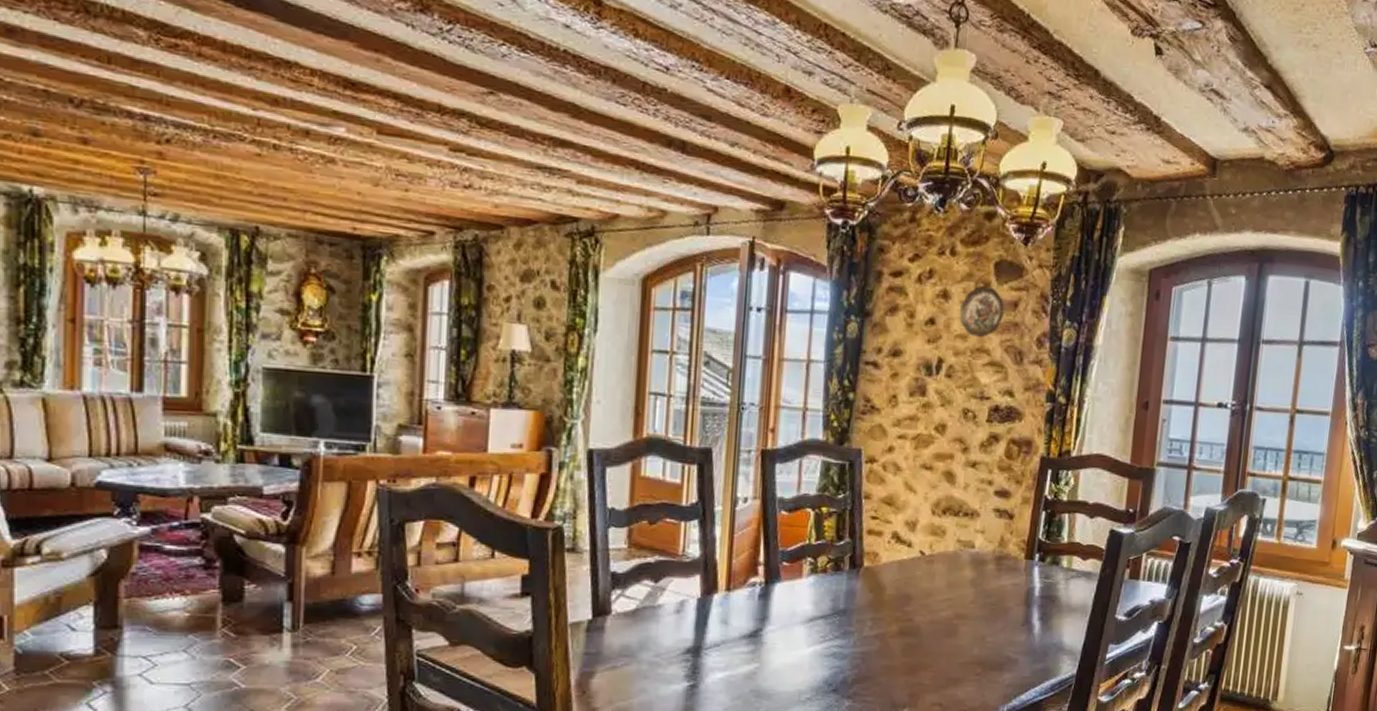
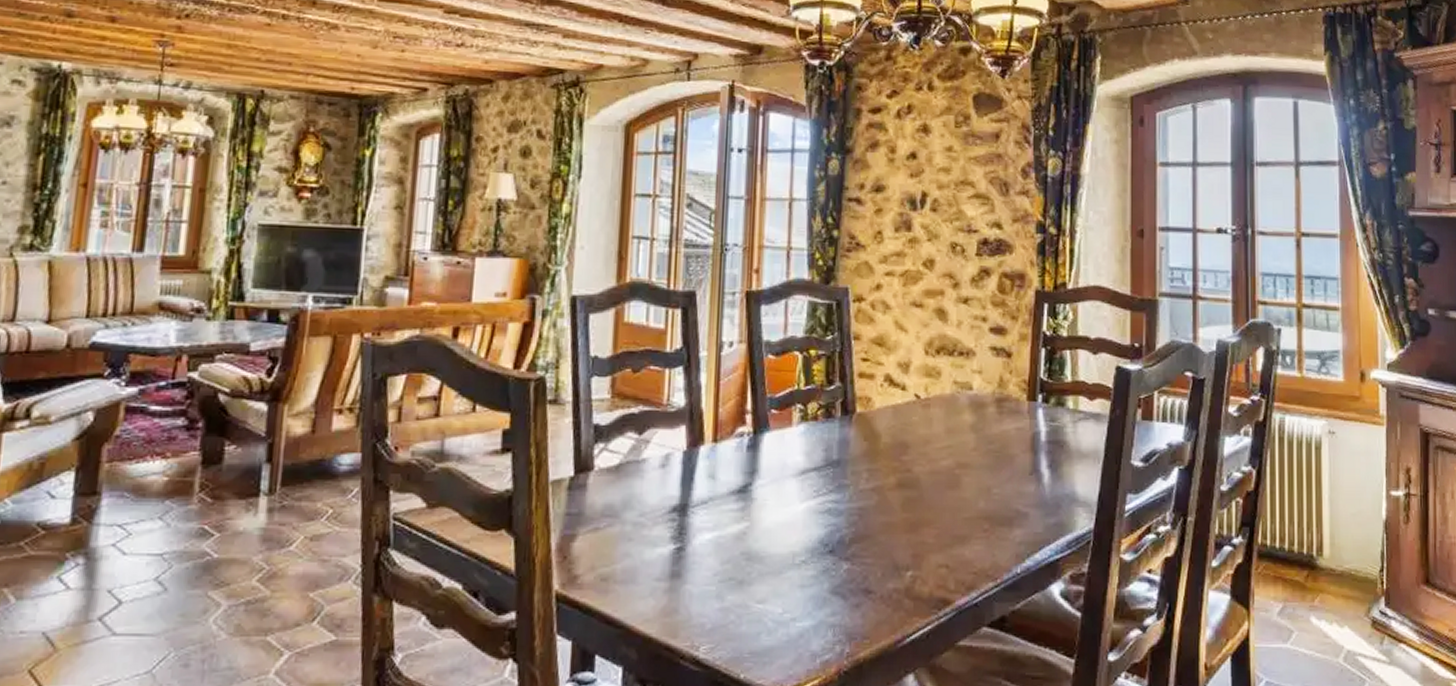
decorative plate: present [959,286,1004,337] -> none [941,119,986,170]

